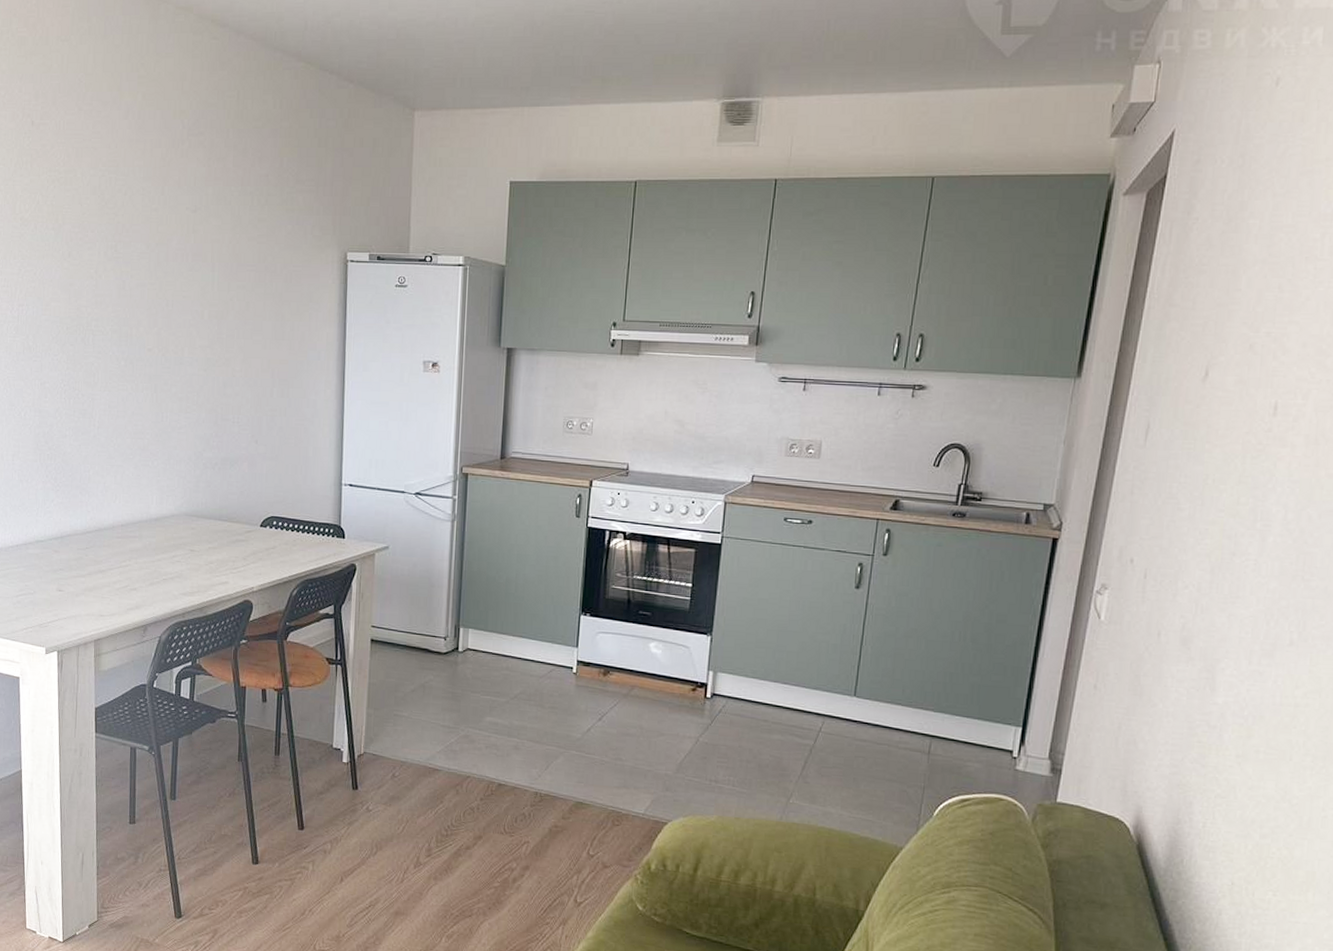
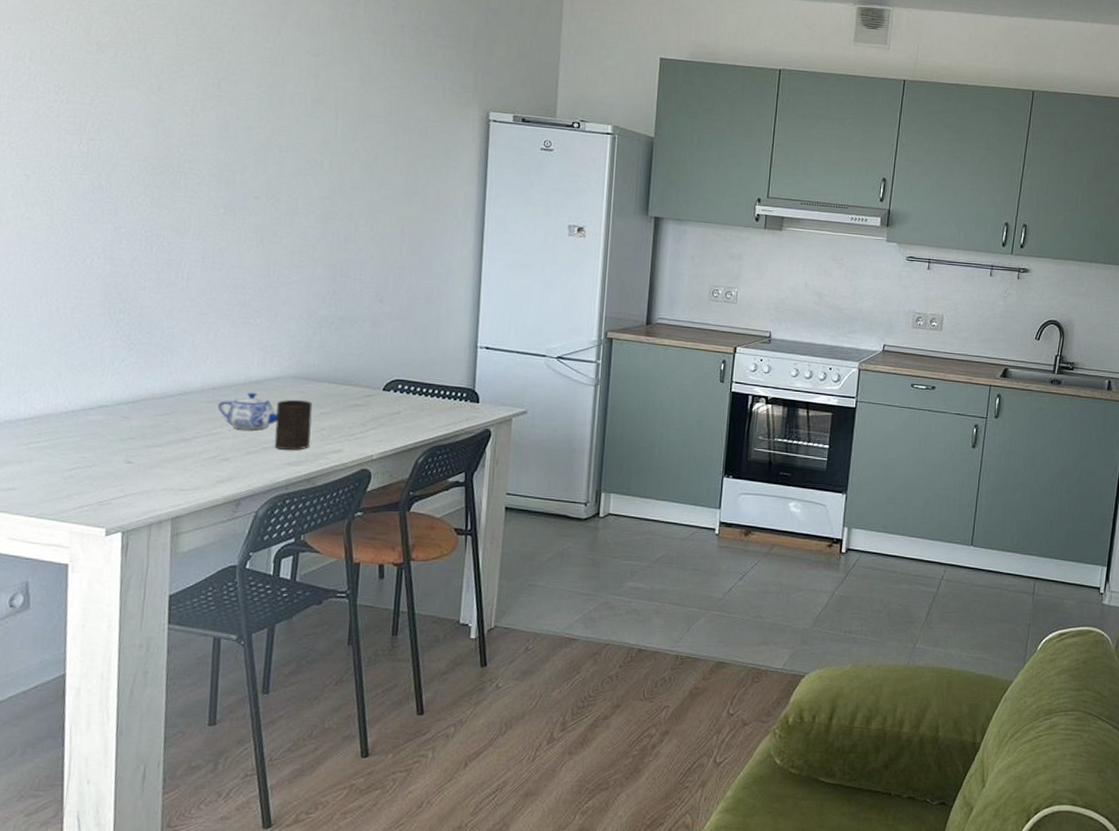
teapot: none [126,528,174,563] -> present [218,392,278,430]
cup: none [172,535,202,582] -> present [274,399,313,450]

